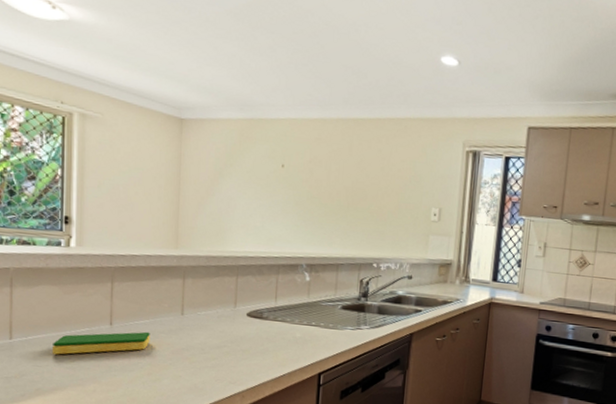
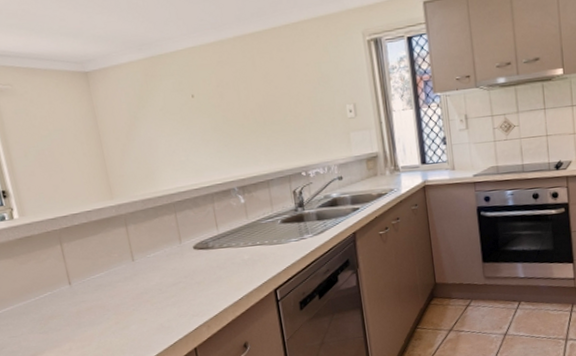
dish sponge: present [53,331,150,355] -> none [22,284,110,323]

